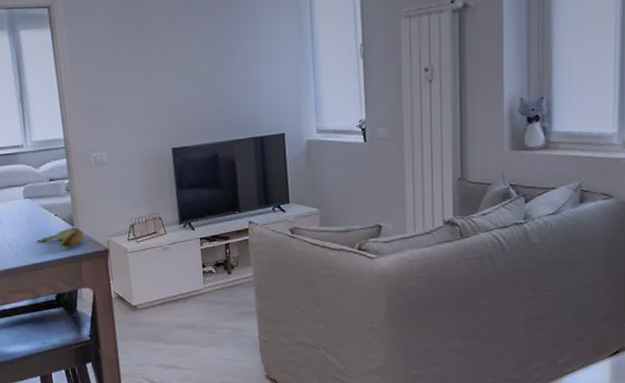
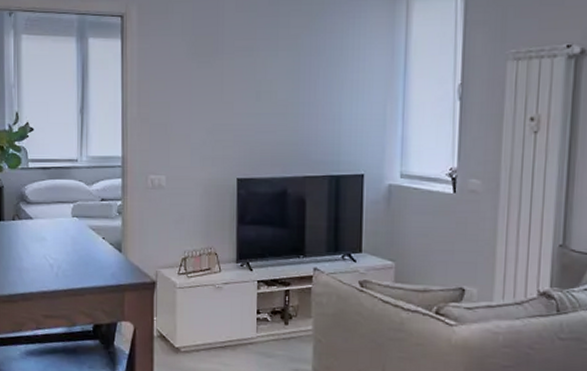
banana: present [37,227,84,248] -> none [80,254,131,275]

